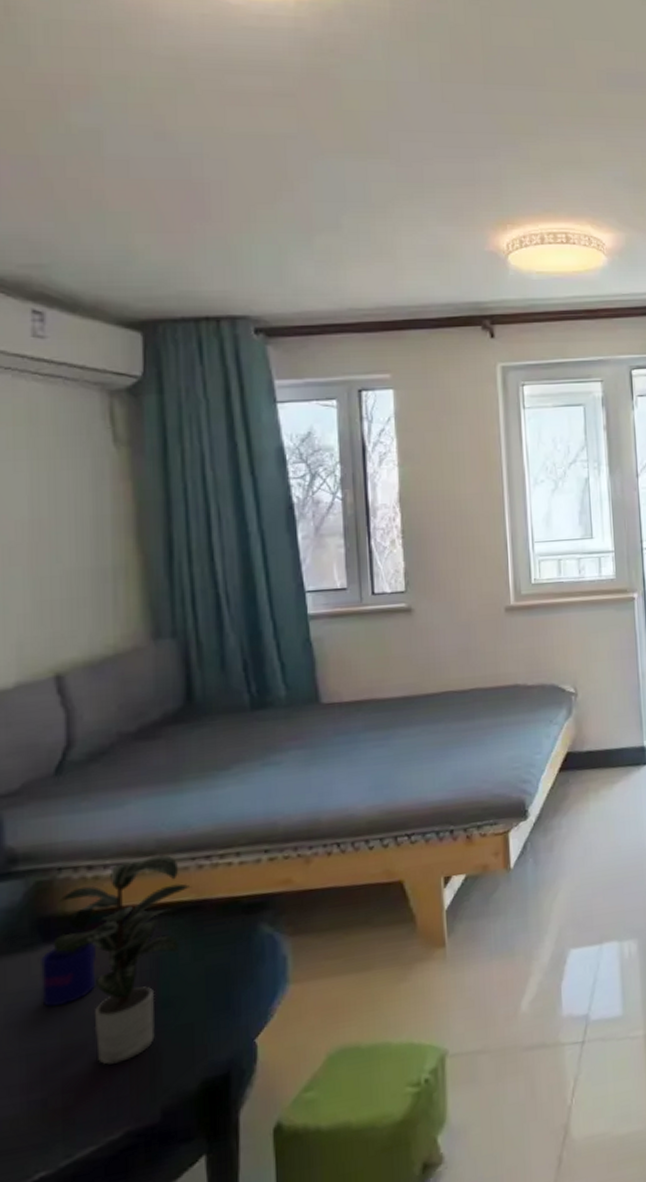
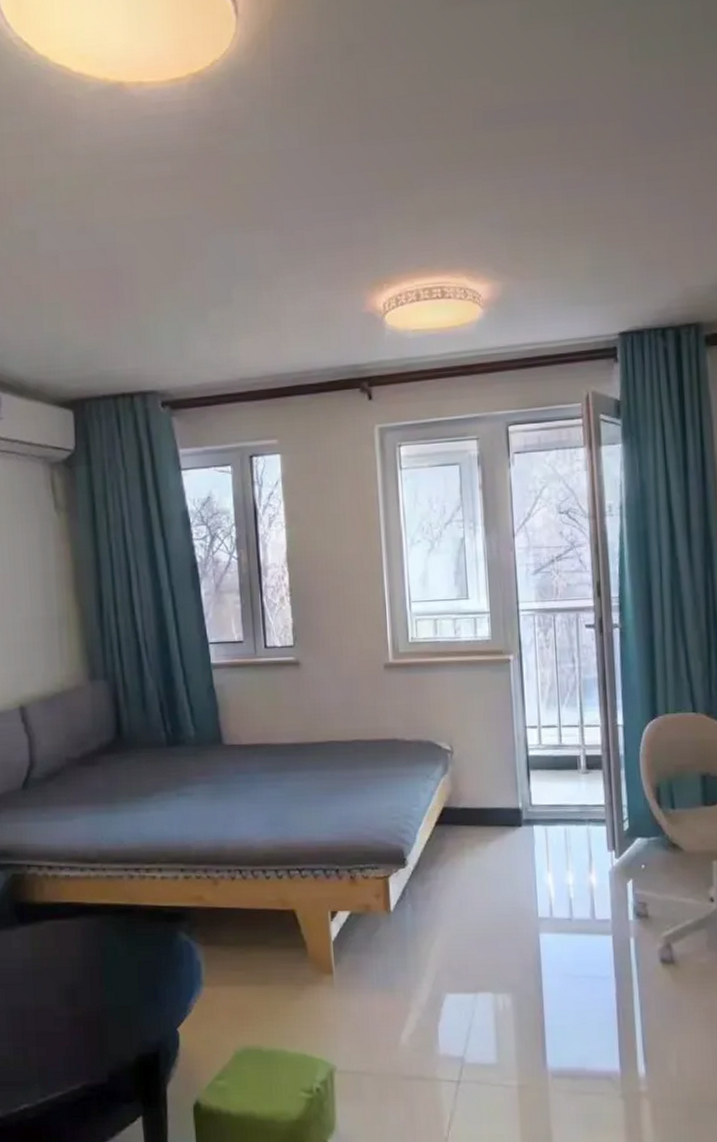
mug: present [41,943,97,1007] -> none [18,929,58,975]
potted plant: present [53,854,191,1065] -> none [26,863,125,1029]

